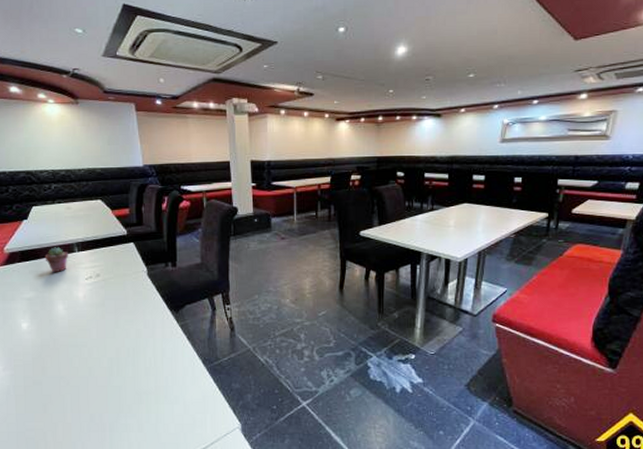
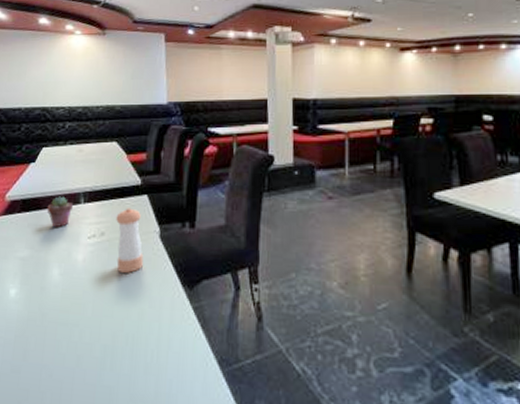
pepper shaker: none [108,253,135,304] -> present [116,208,143,273]

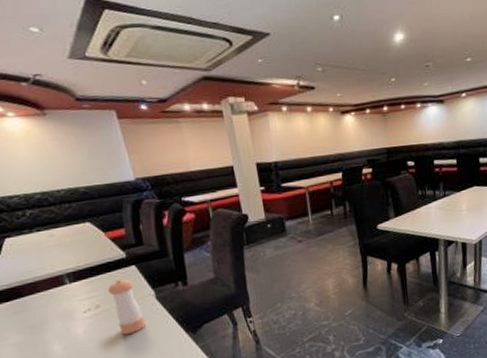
potted succulent: present [46,196,73,228] -> none [29,281,59,311]

